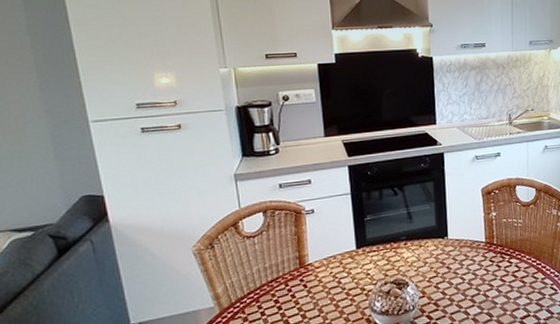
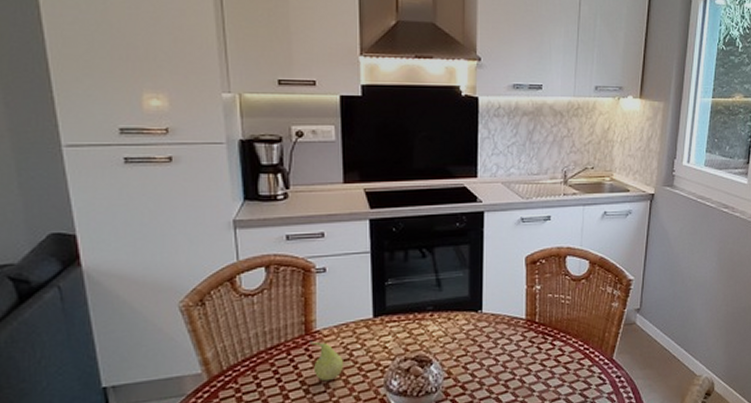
fruit: none [304,273,333,307] -> present [310,341,343,382]

